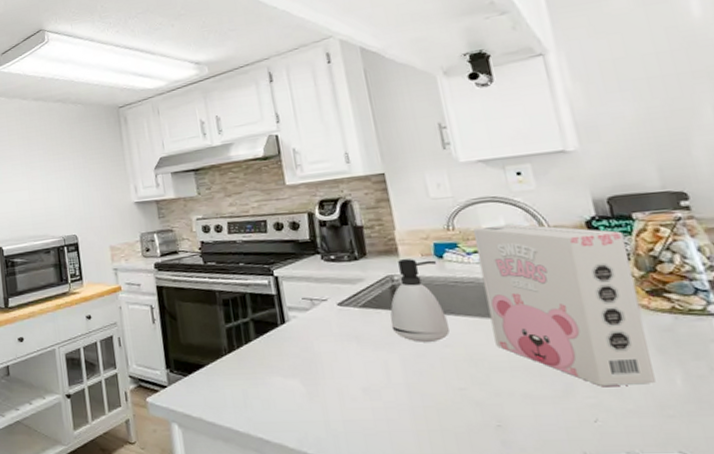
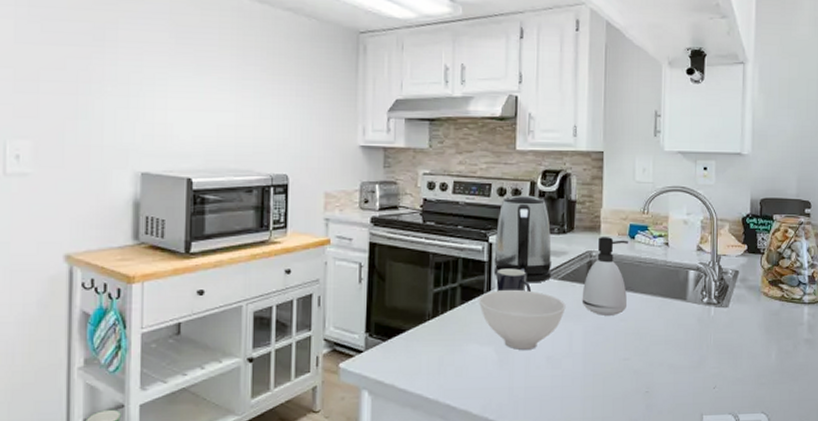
bowl: none [273,320,374,381] -> present [478,290,566,350]
kettle: none [279,226,350,312] -> present [494,195,552,282]
mug: none [287,299,331,324] -> present [496,268,532,292]
cereal box: present [472,223,656,386] -> none [659,213,765,359]

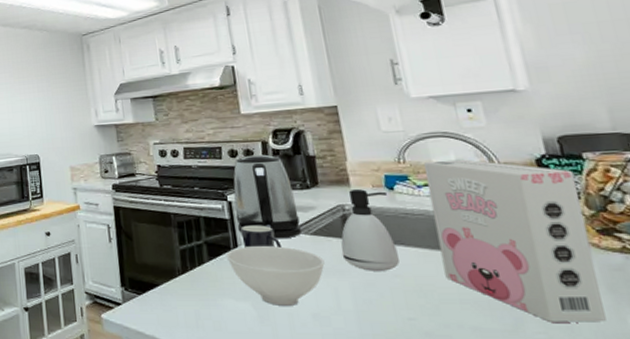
cereal box: none [659,213,765,359] -> present [423,159,606,322]

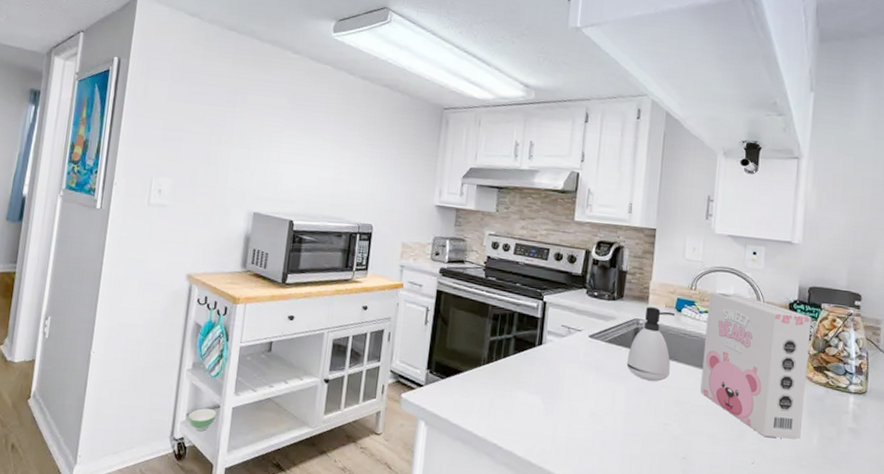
bowl: present [226,246,325,306] -> none [529,345,611,403]
kettle: present [233,154,301,238] -> none [546,261,602,343]
mug: present [240,225,283,248] -> none [547,325,580,350]

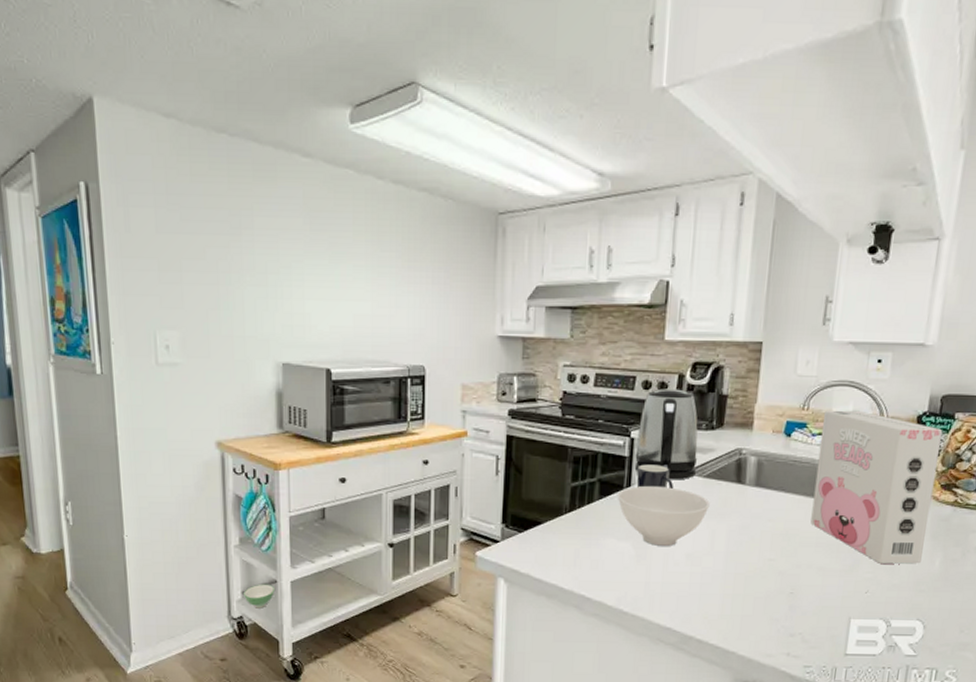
bowl: none [529,345,611,403] -> present [617,486,710,546]
kettle: none [546,261,602,343] -> present [634,388,698,479]
mug: none [547,325,580,350] -> present [636,464,674,489]
soap dispenser: present [626,307,676,382] -> none [727,434,785,515]

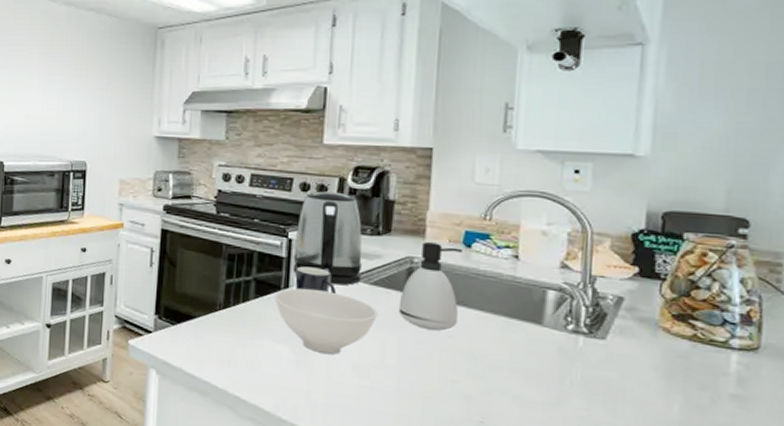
soap dispenser: none [727,434,785,515] -> present [398,242,464,331]
cereal box: present [810,410,943,564] -> none [501,221,669,406]

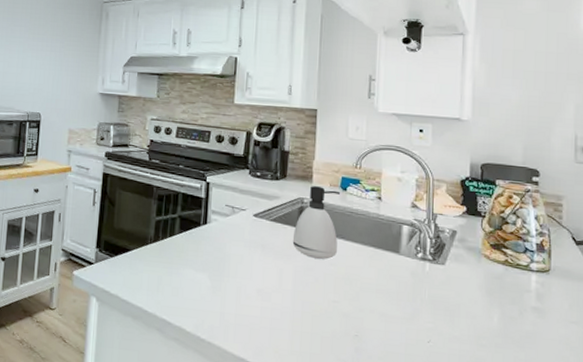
bowl: present [274,288,378,354] -> none [195,224,277,281]
kettle: present [293,191,363,285] -> none [210,142,265,221]
mug: present [295,266,337,294] -> none [212,205,245,229]

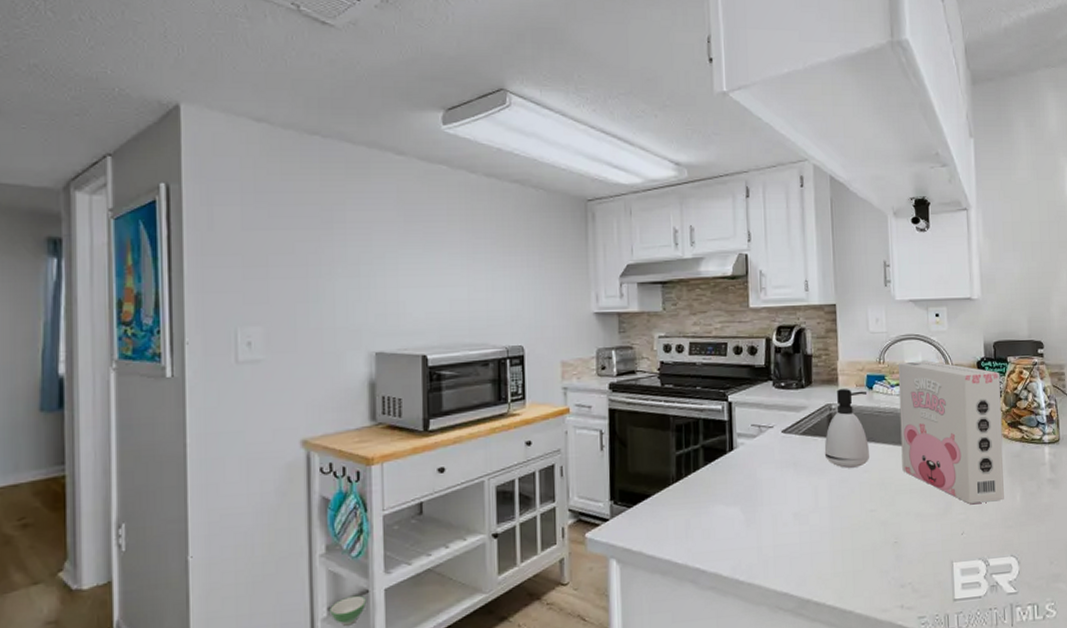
cereal box: none [370,169,486,319] -> present [898,360,1004,504]

